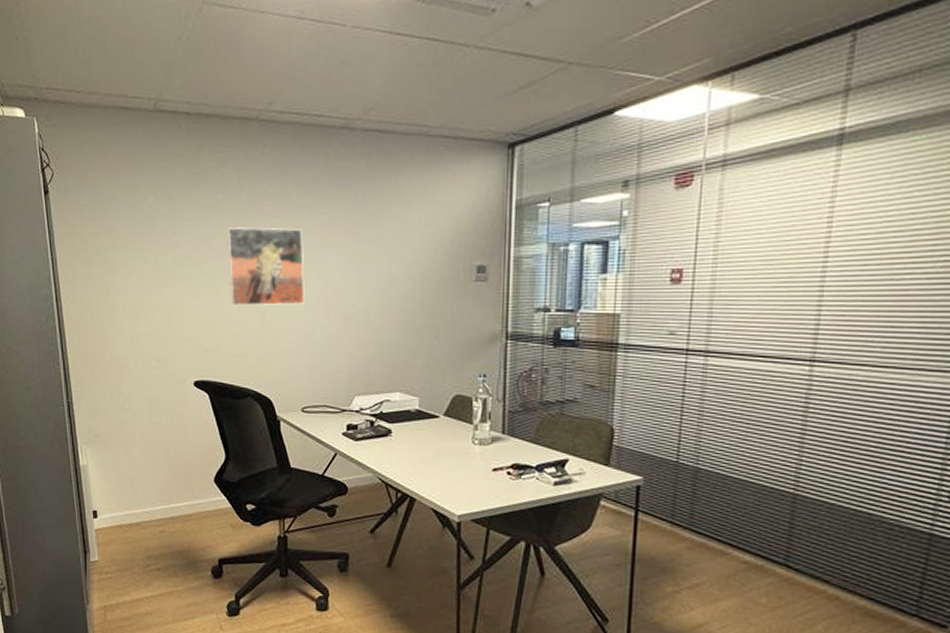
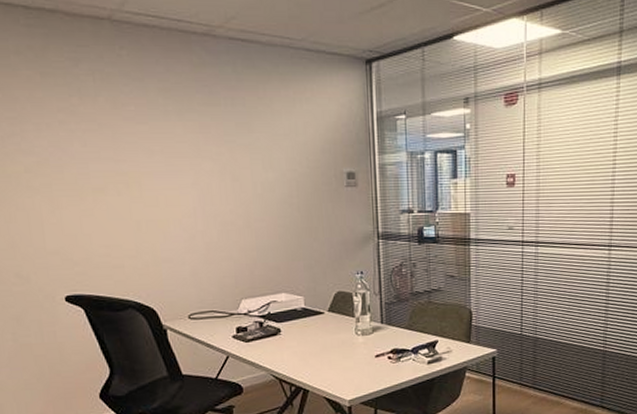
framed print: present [228,227,305,305] -> none [87,133,181,215]

